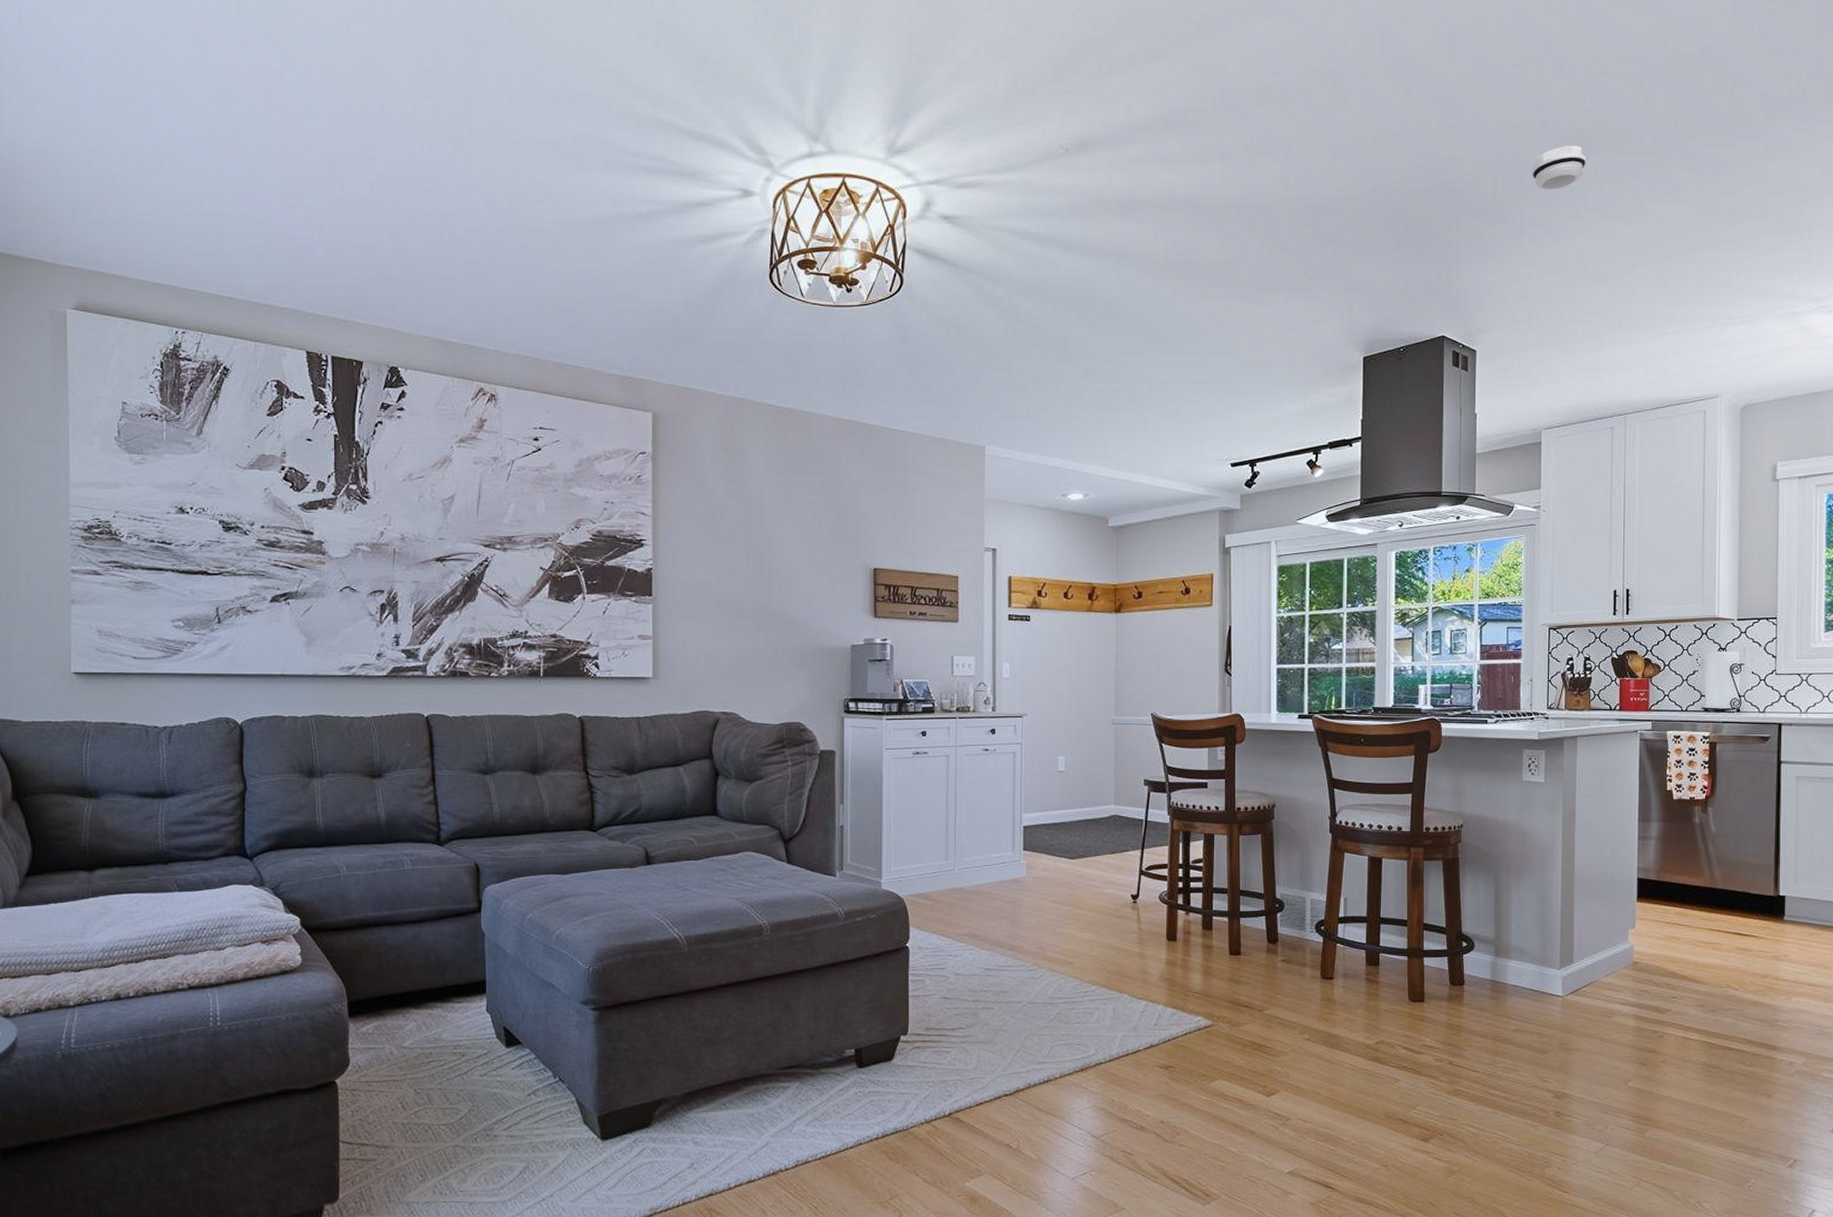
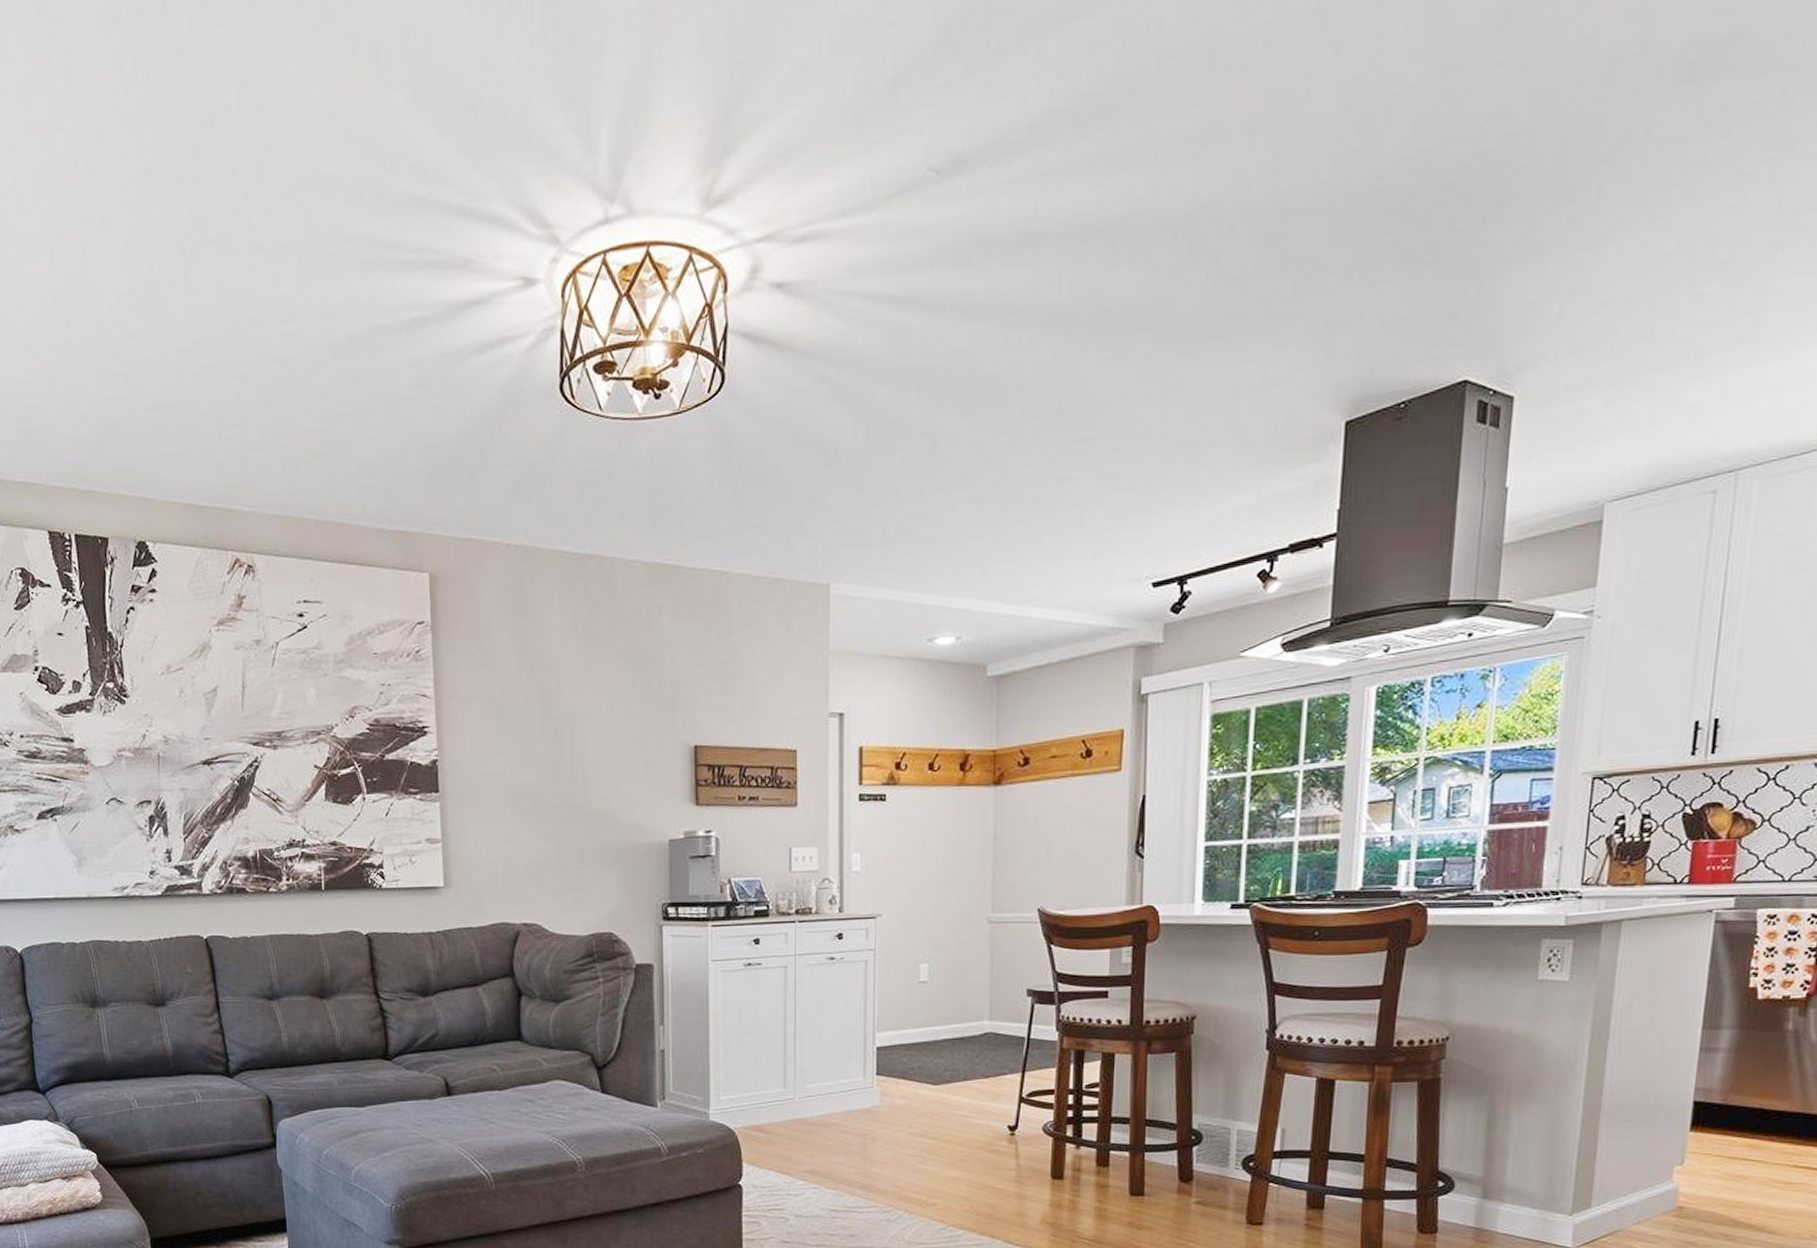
smoke detector: present [1532,145,1587,190] -> none [1621,69,1712,146]

